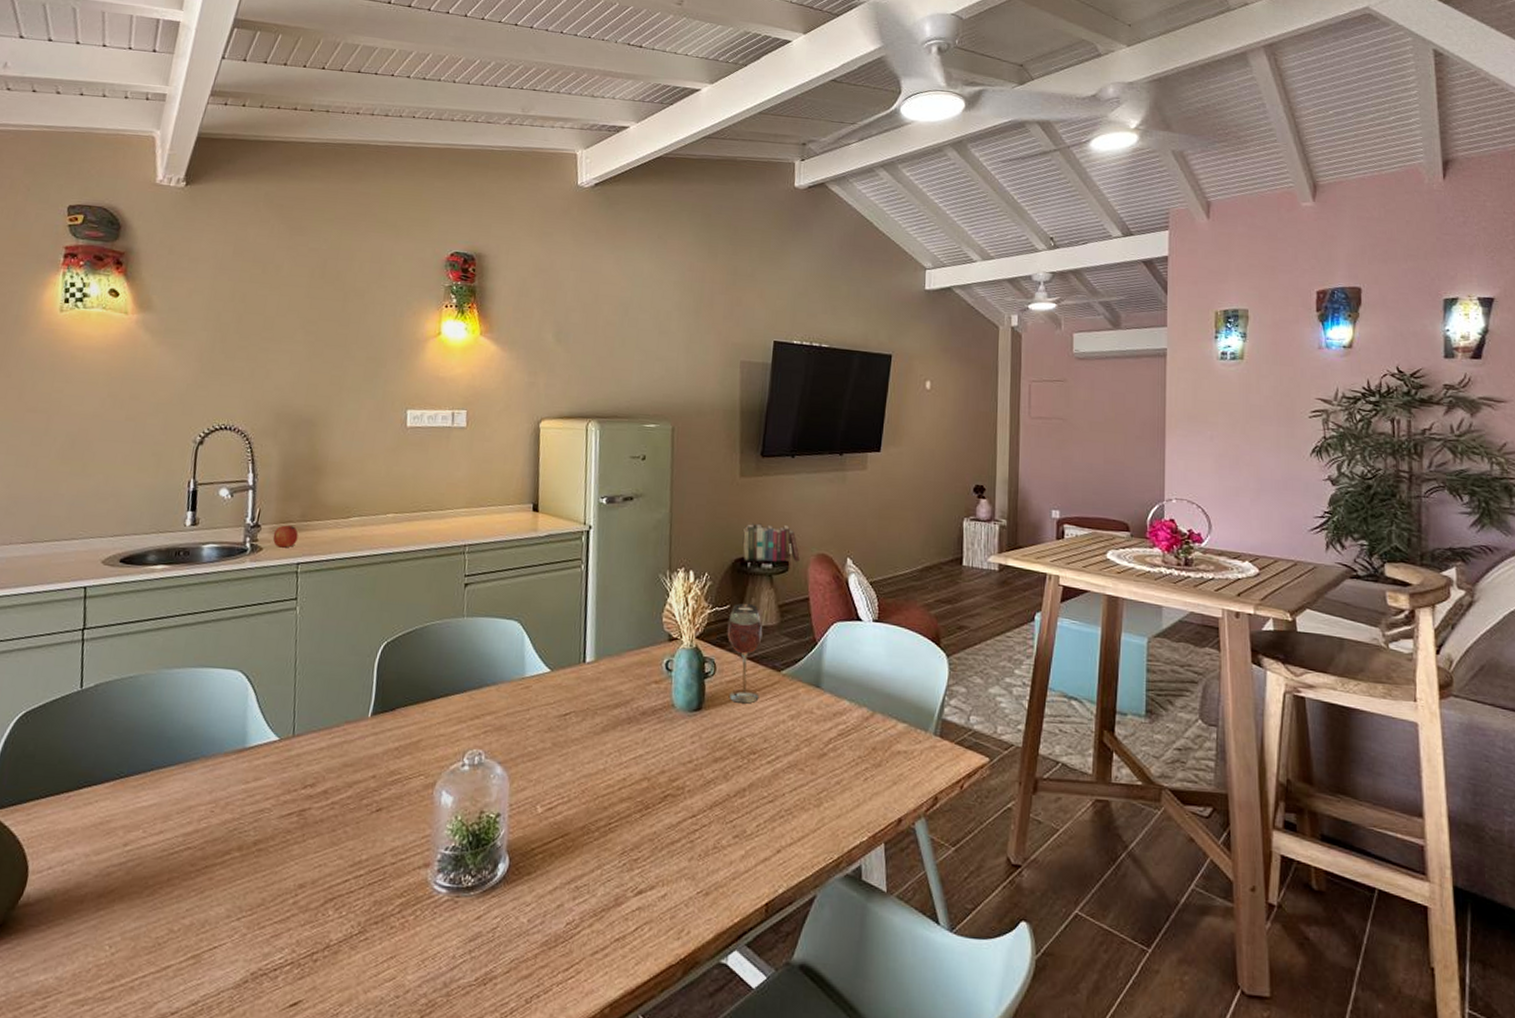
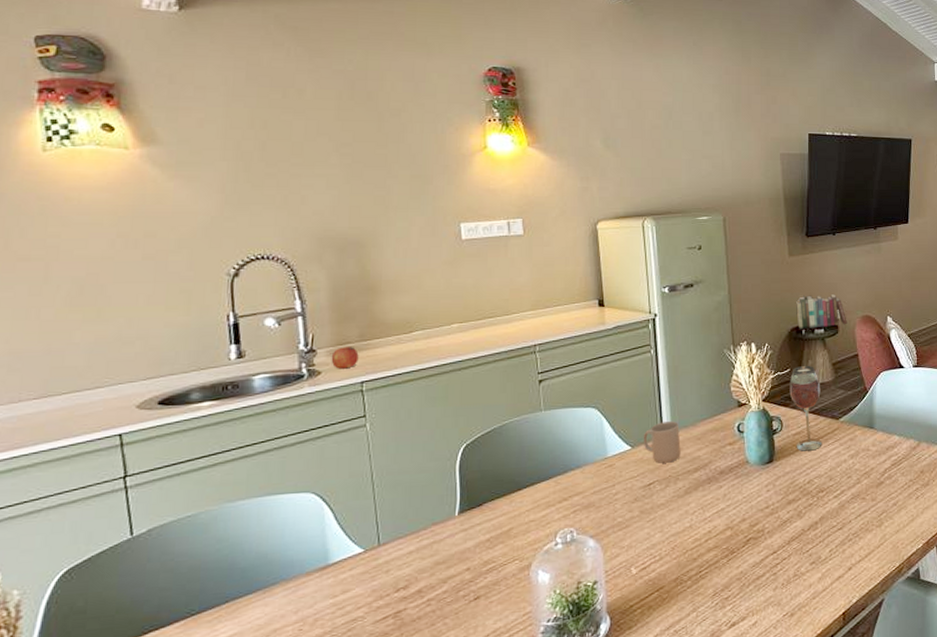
cup: none [563,646,603,693] -> present [643,421,681,463]

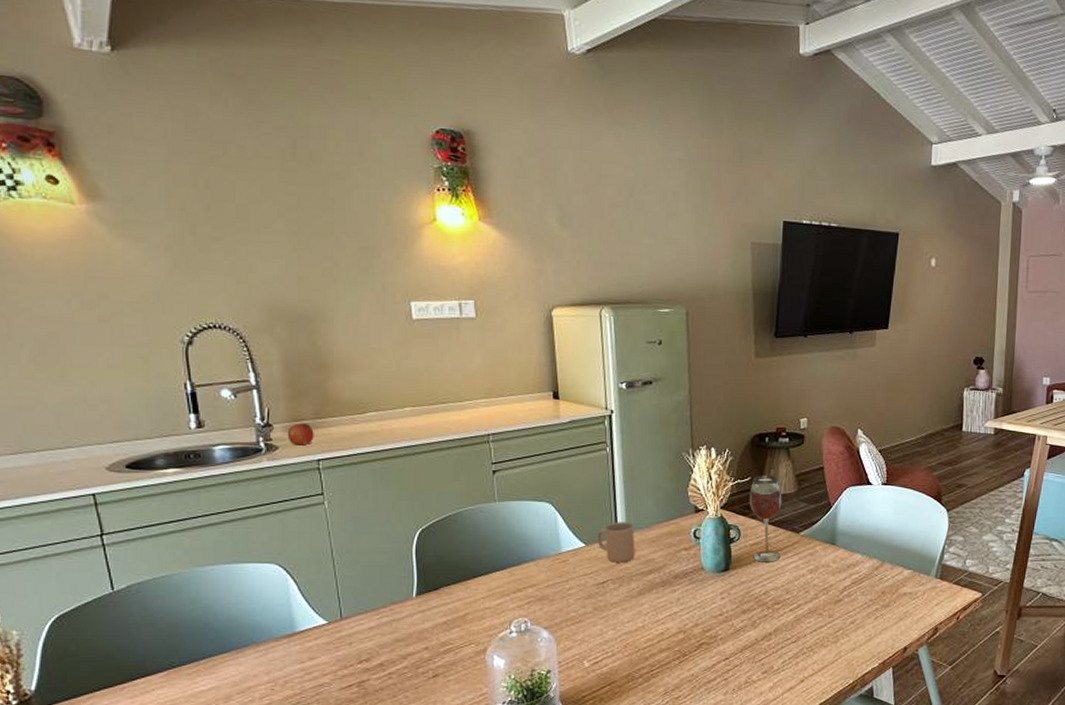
books: present [796,294,847,330] -> none [760,400,814,437]

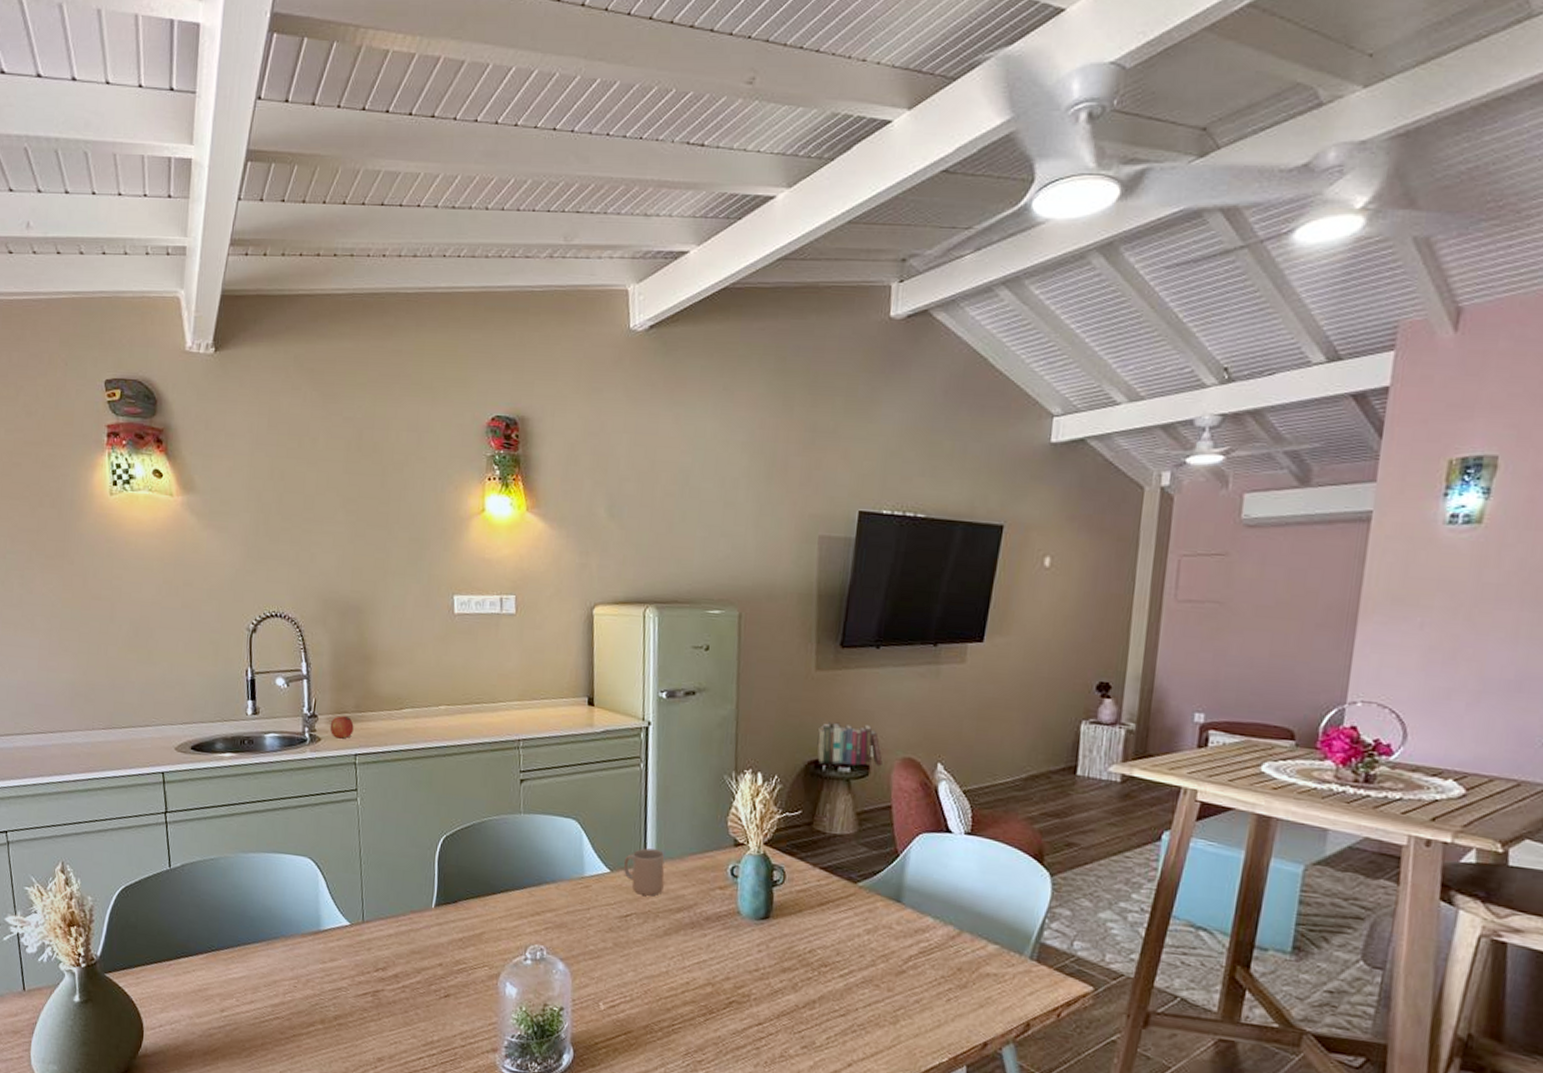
wineglass: present [749,474,782,562] -> none [798,809,839,915]
books: none [760,400,814,437] -> present [817,721,883,767]

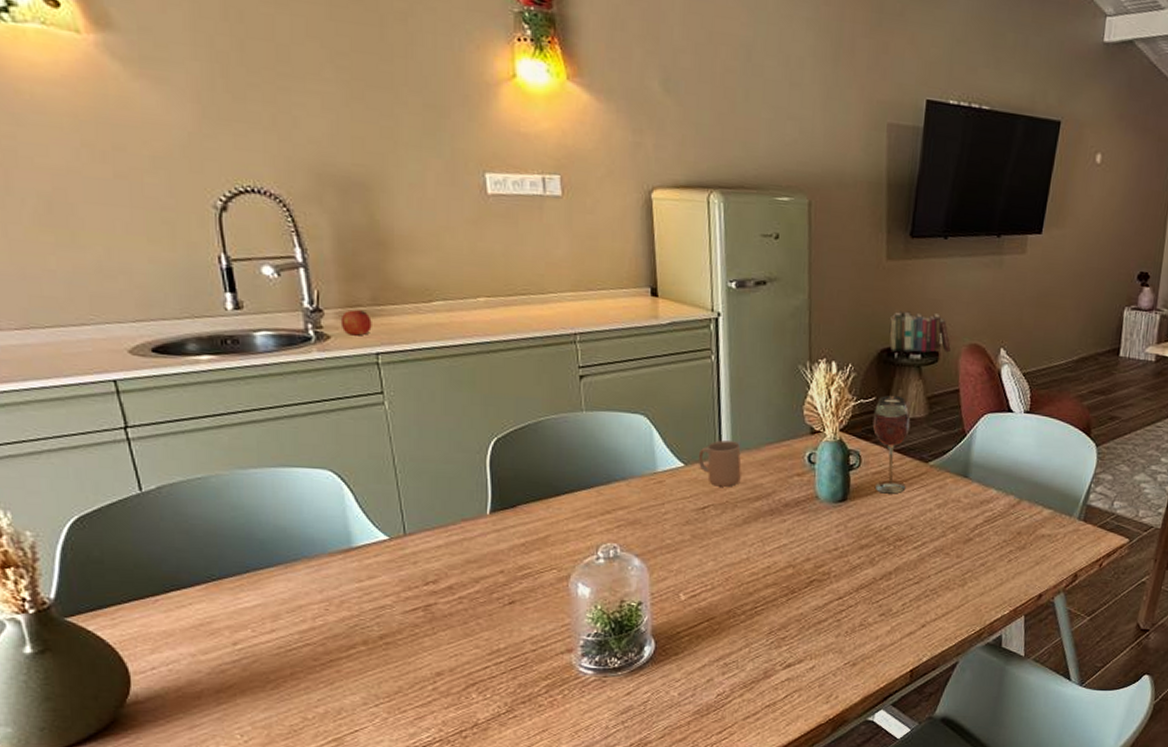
wineglass: none [798,809,839,915] -> present [872,395,911,494]

